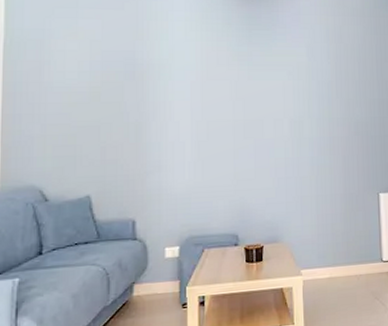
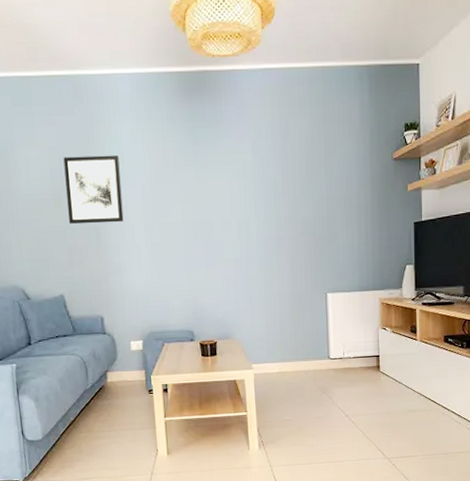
wall art: none [106,50,169,119] -> present [63,155,124,224]

